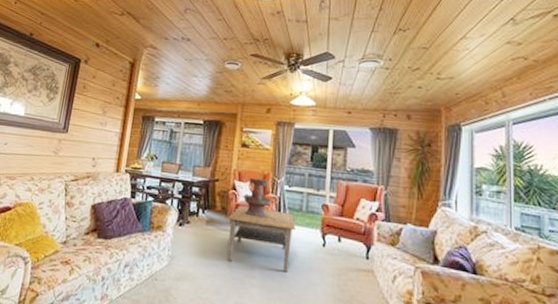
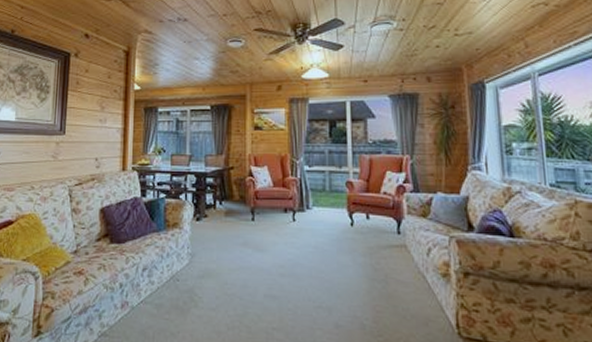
coffee table: present [227,205,296,272] -> none [247,192,320,257]
decorative urn: present [243,177,271,218] -> none [262,161,291,203]

